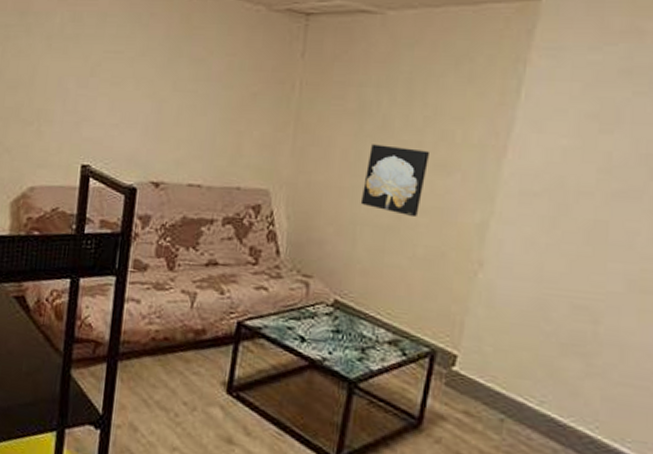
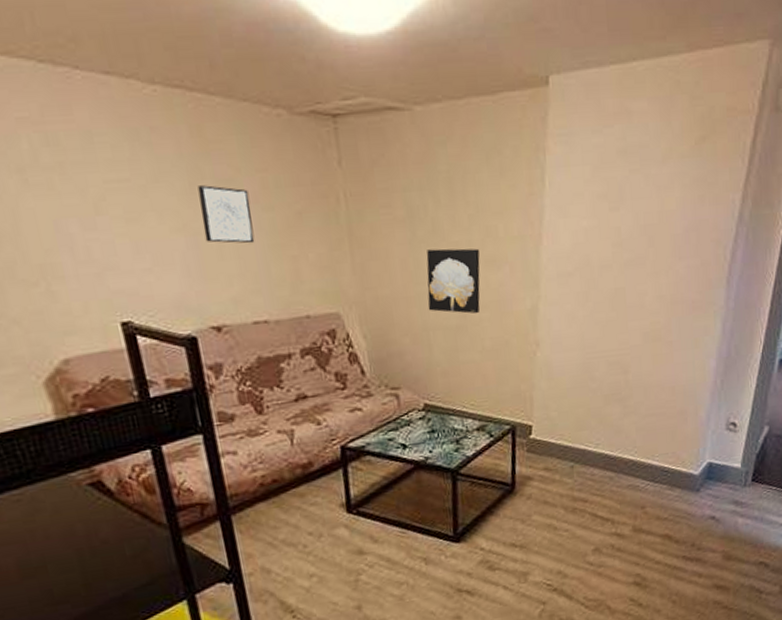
wall art: none [168,62,215,115] -> present [197,185,255,244]

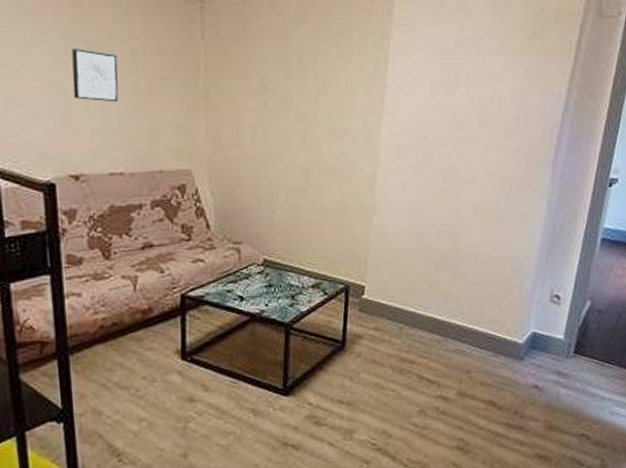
wall art: present [426,248,480,314] -> none [273,117,325,179]

